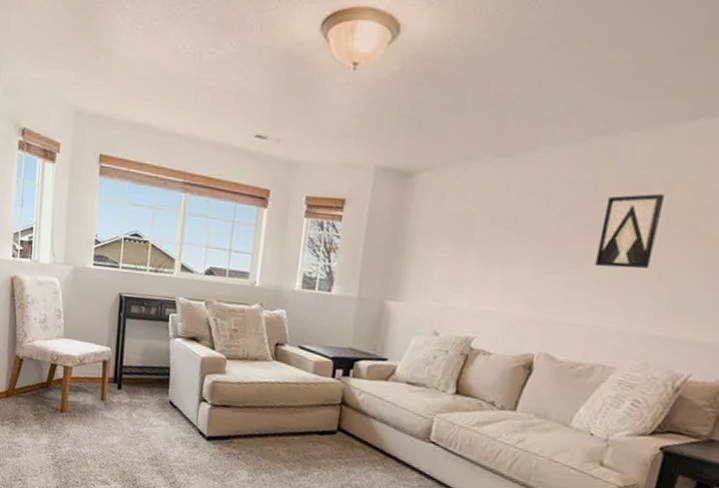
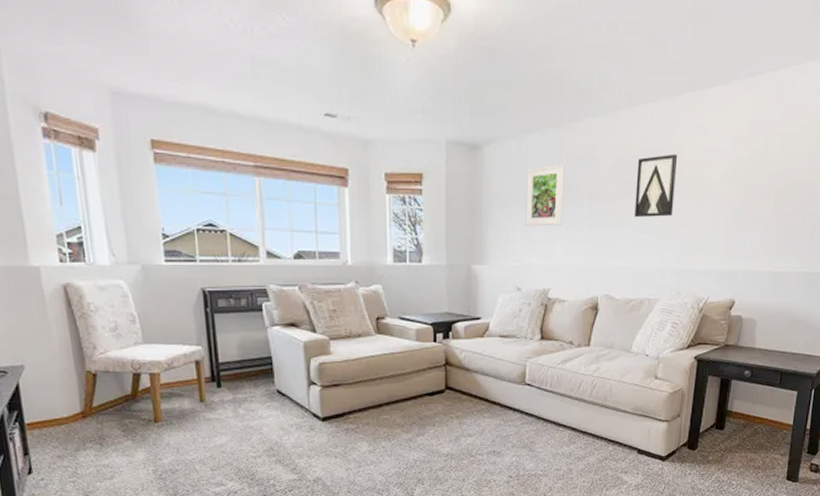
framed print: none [454,197,511,267] -> present [525,164,565,227]

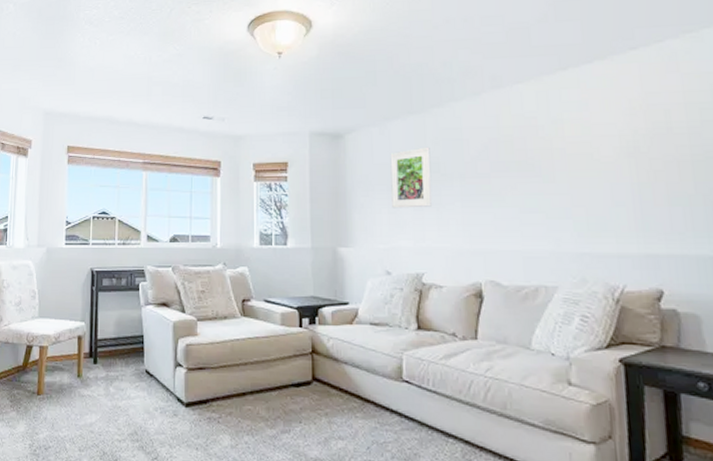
wall art: present [634,153,677,218] -> none [511,130,562,197]

